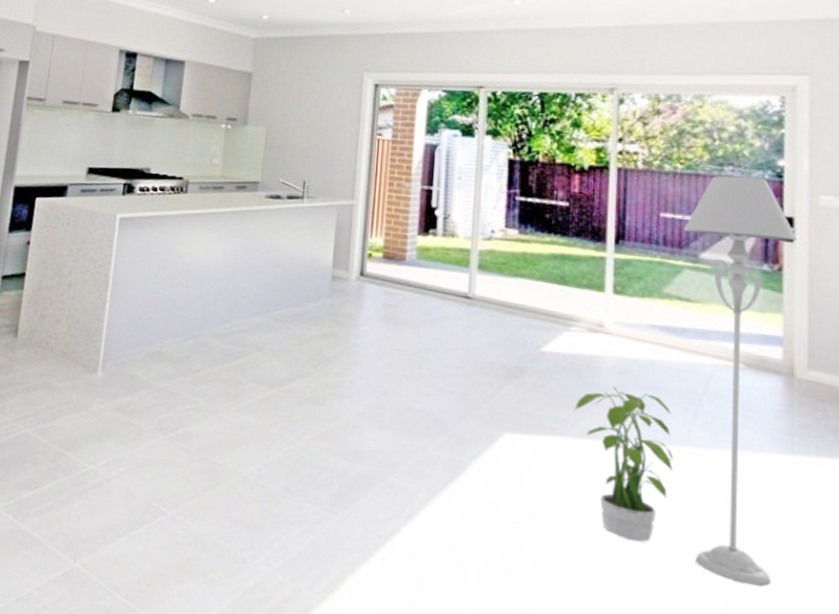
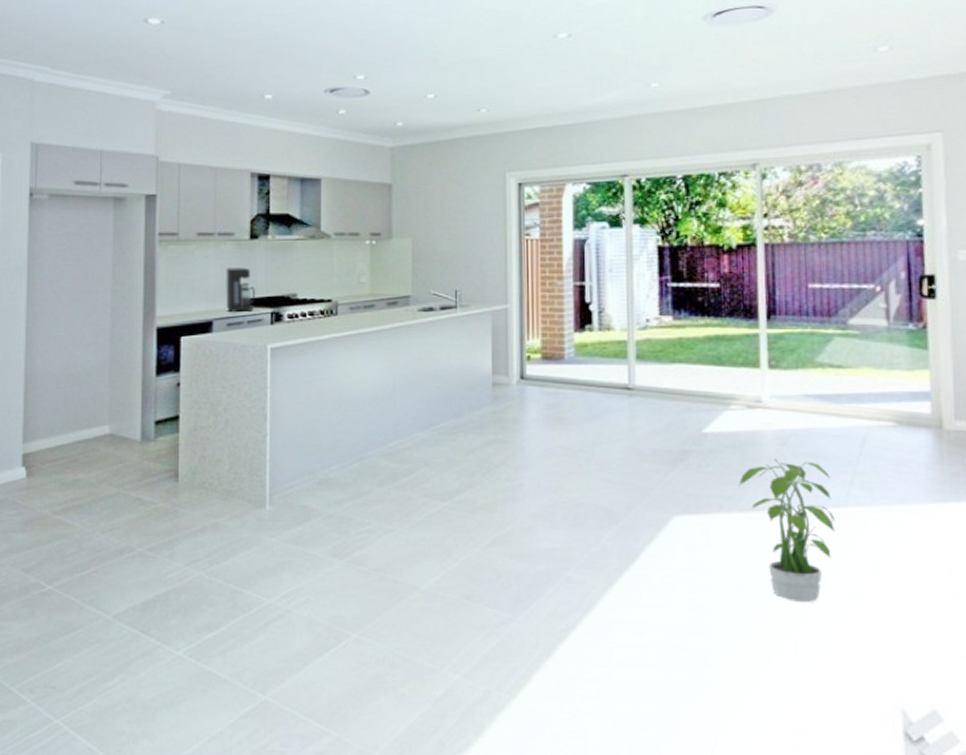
coffee maker: none [82,136,111,180] -> present [226,267,255,313]
floor lamp: present [684,175,797,586] -> none [832,239,939,628]

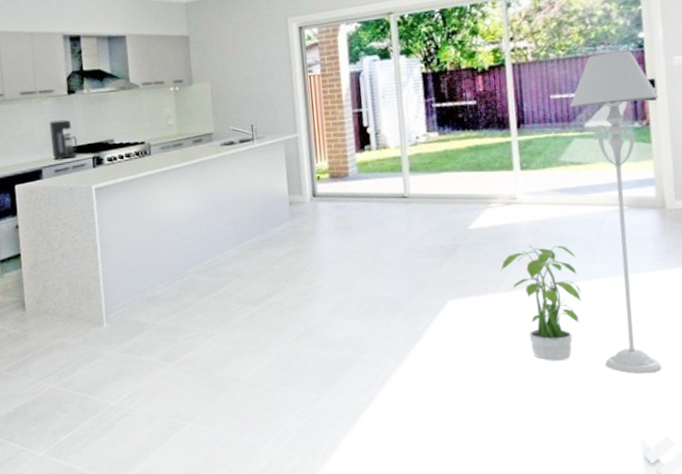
floor lamp: none [832,239,939,628] -> present [570,51,662,374]

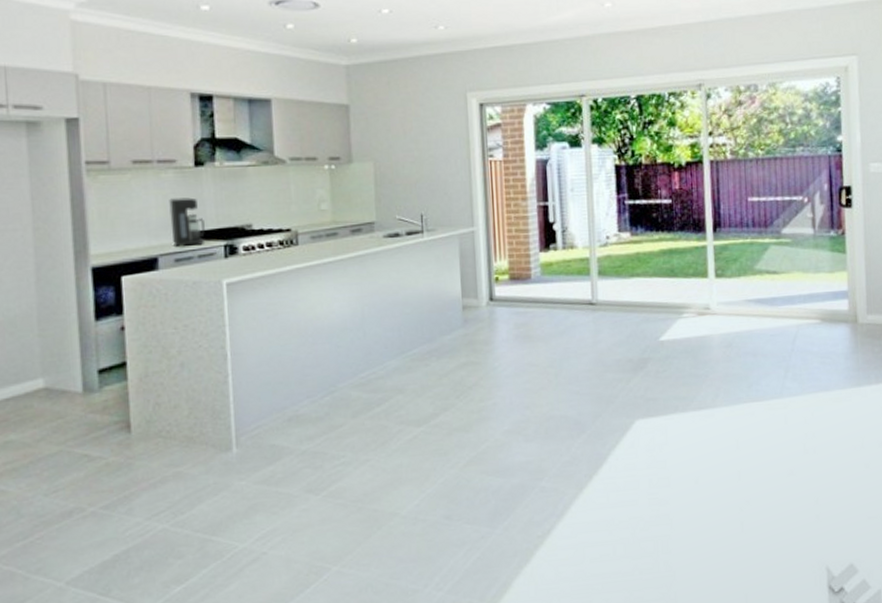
potted plant: present [500,245,581,362] -> none [691,360,772,486]
floor lamp: present [570,51,662,374] -> none [768,154,854,498]

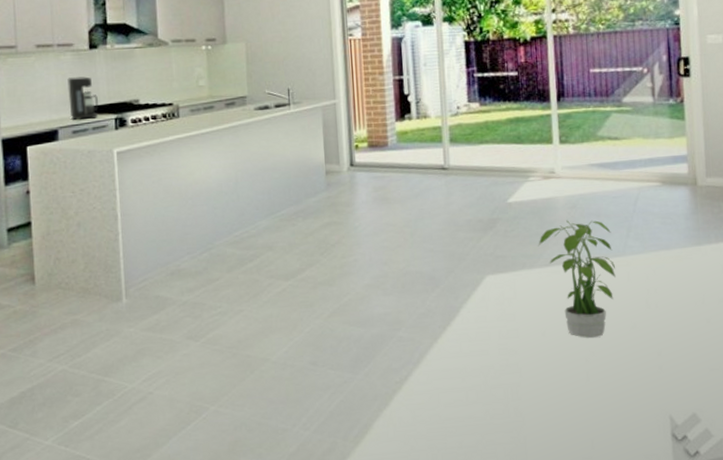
potted plant: none [691,360,772,486] -> present [538,220,616,339]

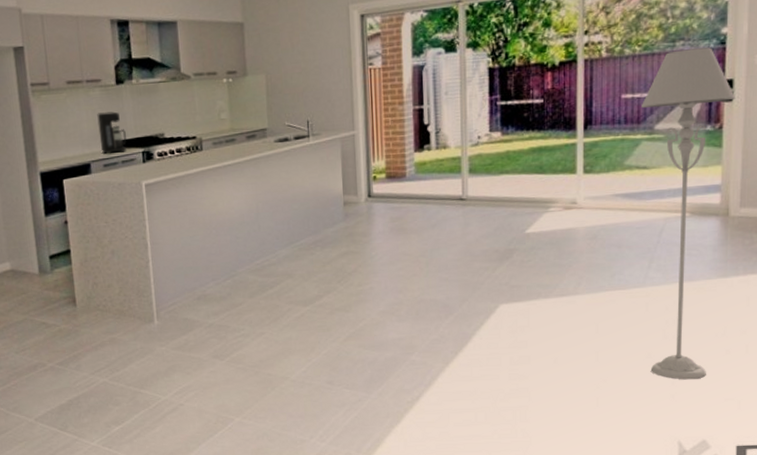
potted plant: present [538,220,616,339] -> none [555,251,633,367]
floor lamp: none [609,27,692,351] -> present [642,47,735,380]

